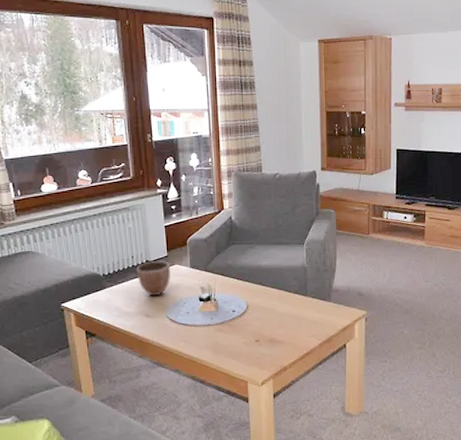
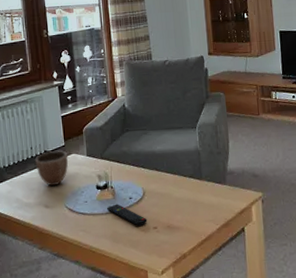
remote control: none [209,316,250,338] -> present [107,204,147,226]

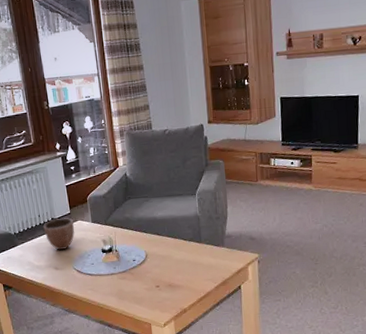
remote control: present [107,204,147,226] -> none [112,265,150,285]

